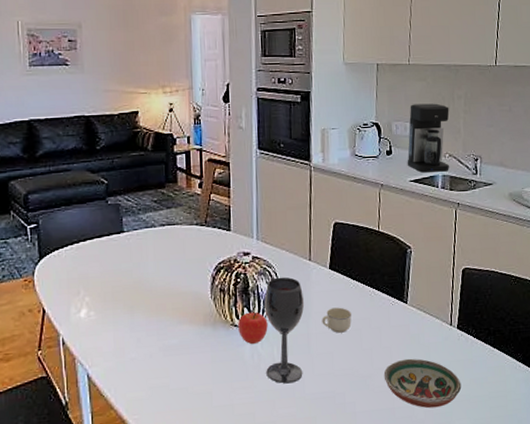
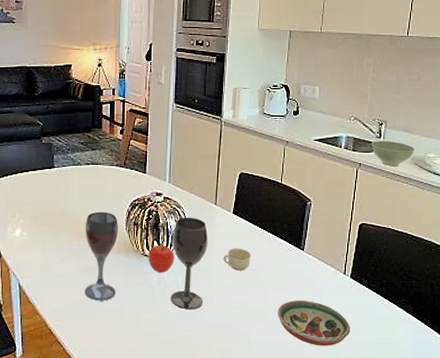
cup: none [163,279,204,385] -> present [84,211,118,301]
coffee maker: present [407,103,449,173] -> none [312,69,358,133]
bowl: none [468,177,513,205] -> present [371,140,416,167]

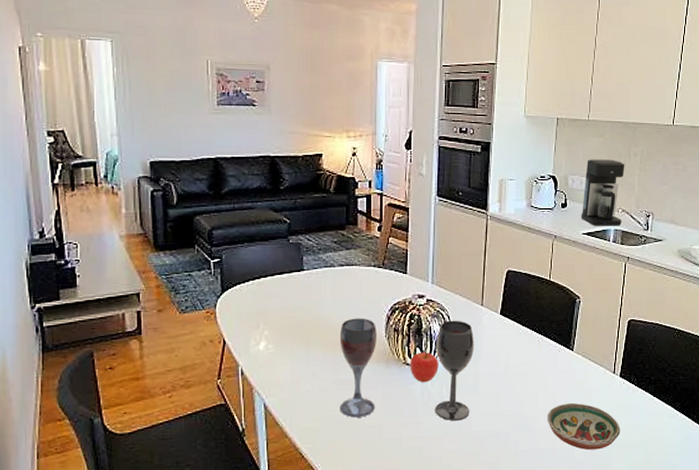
cup: present [223,248,252,271] -> none [490,351,520,376]
coffee maker: none [312,69,358,133] -> present [581,159,625,226]
bowl: present [371,140,416,167] -> none [639,233,682,260]

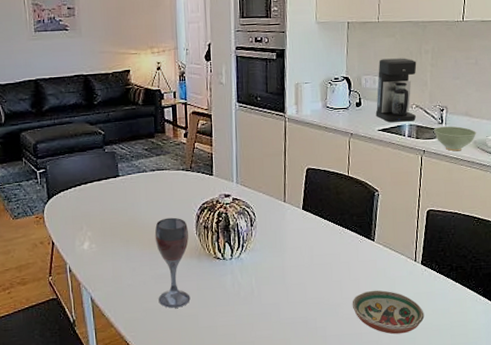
fruit: present [410,352,439,383] -> none [220,246,247,275]
wine glass: present [435,320,475,421] -> none [243,216,280,309]
bowl: none [639,233,682,260] -> present [434,126,477,152]

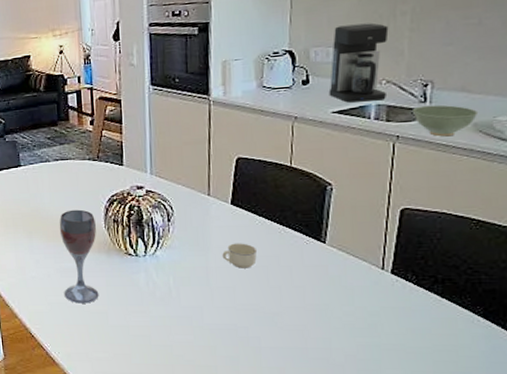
cup: none [295,243,323,266] -> present [222,243,258,268]
decorative bowl: present [352,290,425,335] -> none [294,300,395,354]

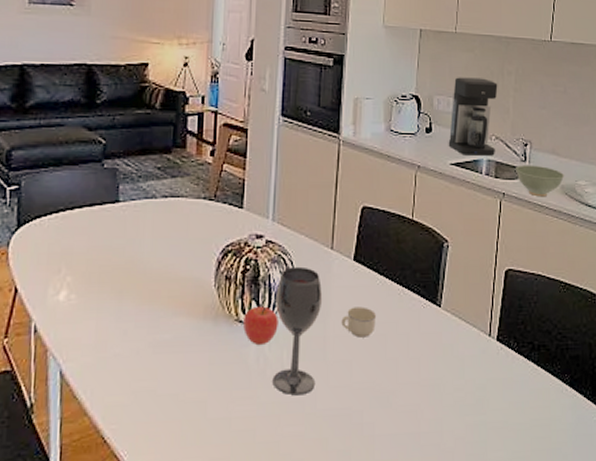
cup: present [59,209,99,304] -> none [154,262,204,390]
fruit: none [132,242,163,273] -> present [243,306,278,346]
wine glass: none [159,210,203,312] -> present [272,266,323,396]

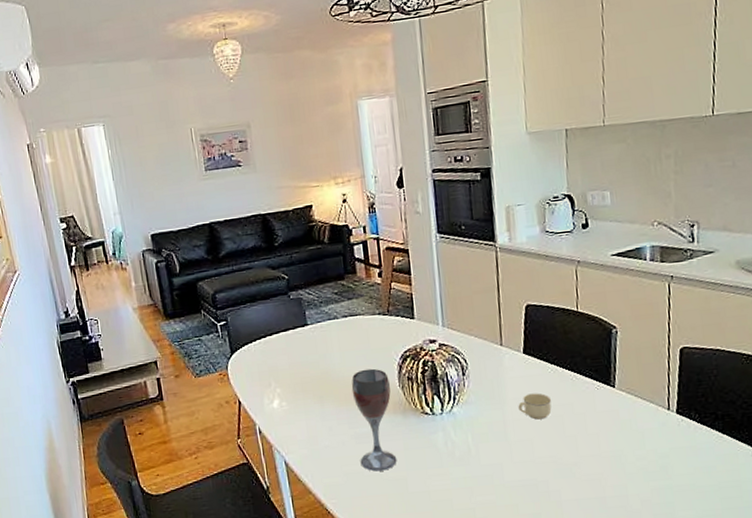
cup: none [154,262,204,390] -> present [351,368,397,472]
fruit: present [243,306,278,346] -> none [428,399,461,432]
wine glass: present [272,266,323,396] -> none [454,363,501,471]
coffee maker: present [448,77,498,156] -> none [607,166,659,245]
bowl: present [516,165,565,197] -> none [683,244,740,275]

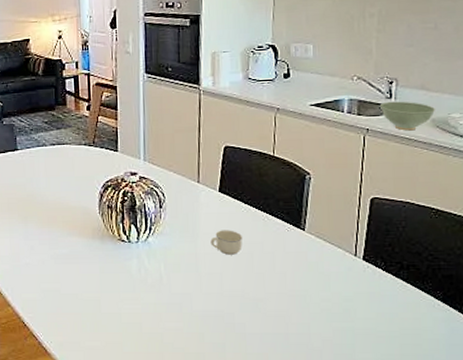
cup: present [351,368,397,472] -> none [54,195,92,291]
bowl: none [683,244,740,275] -> present [380,101,436,131]

